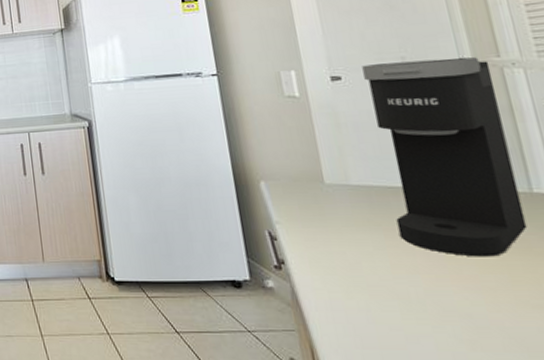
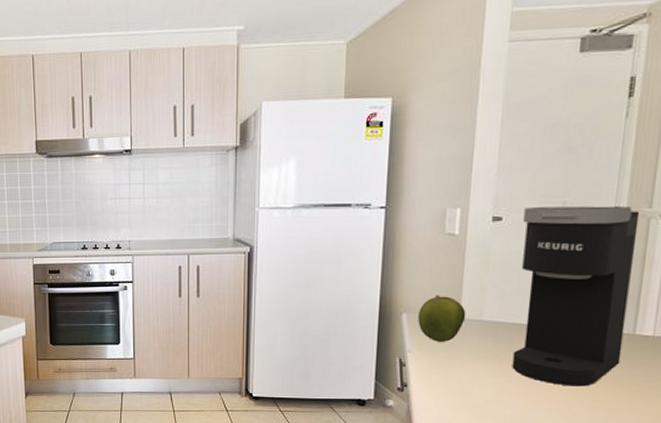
fruit: none [277,159,331,211] -> present [418,295,466,342]

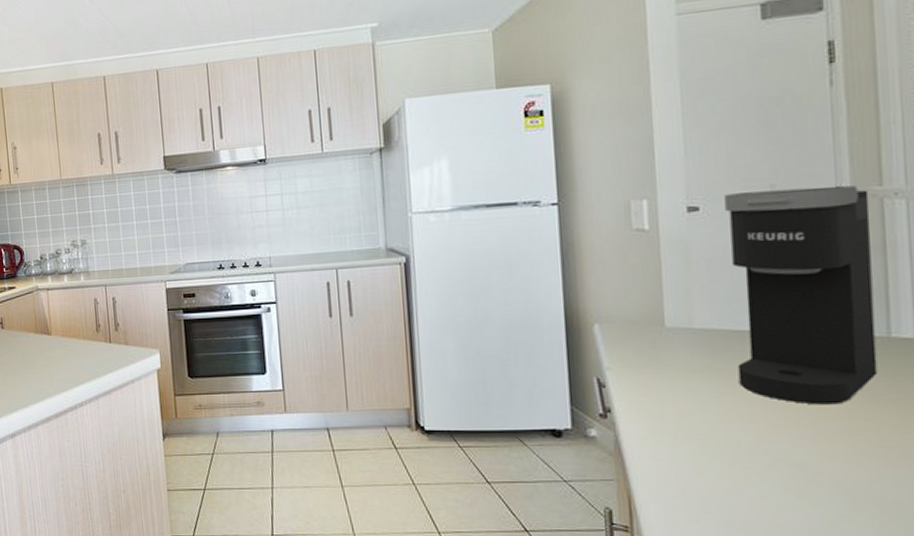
fruit: present [418,295,466,342] -> none [613,300,672,356]

